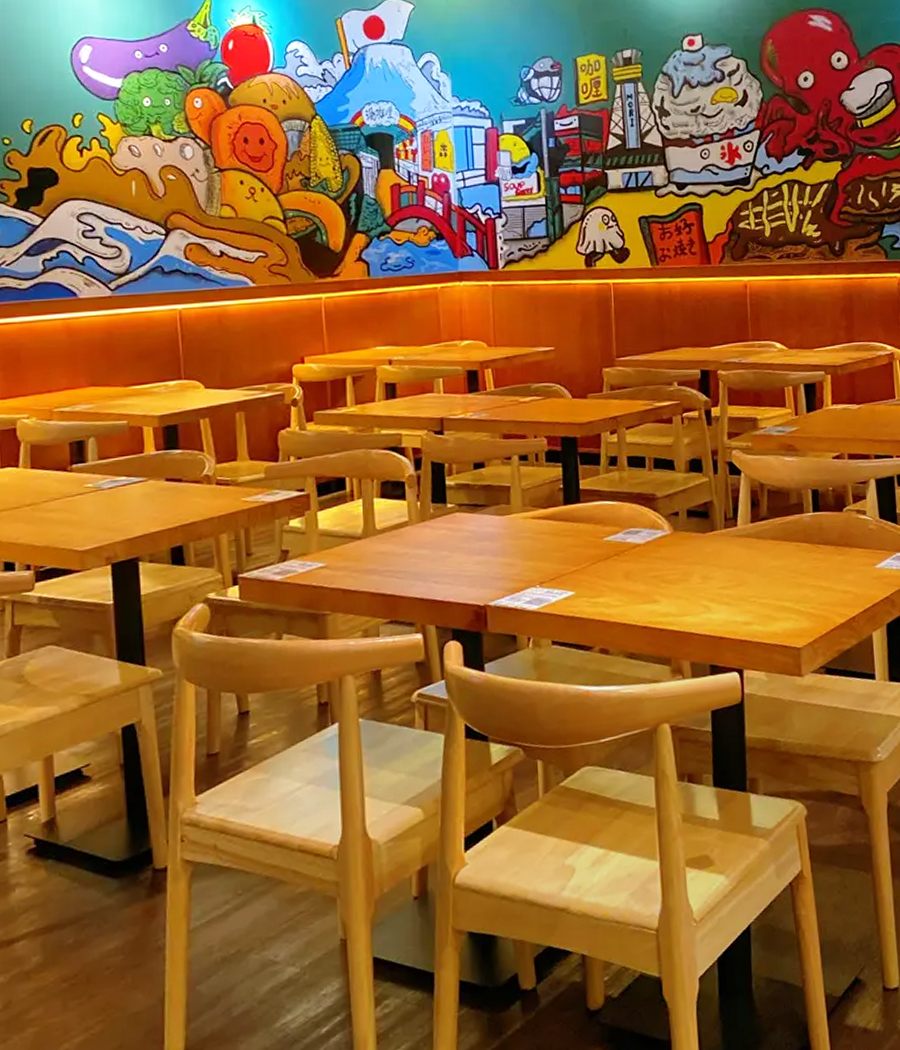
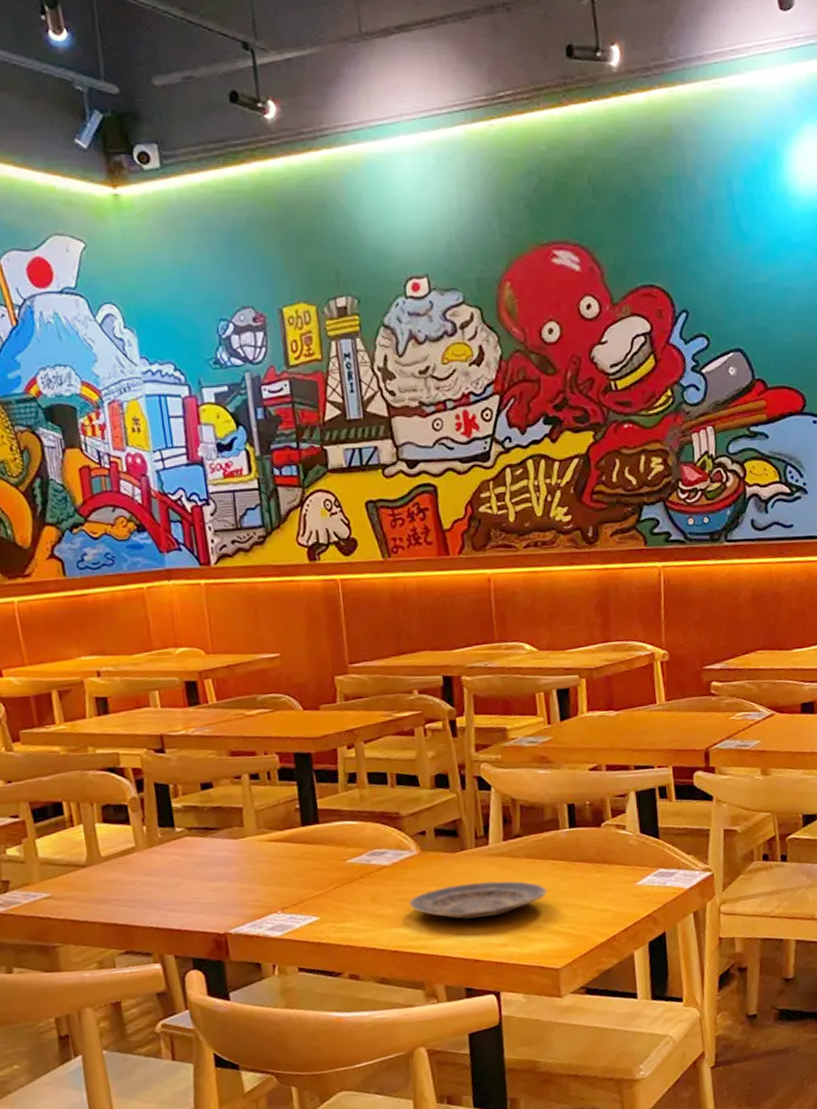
plate: none [660,561,791,598] -> present [408,880,547,920]

